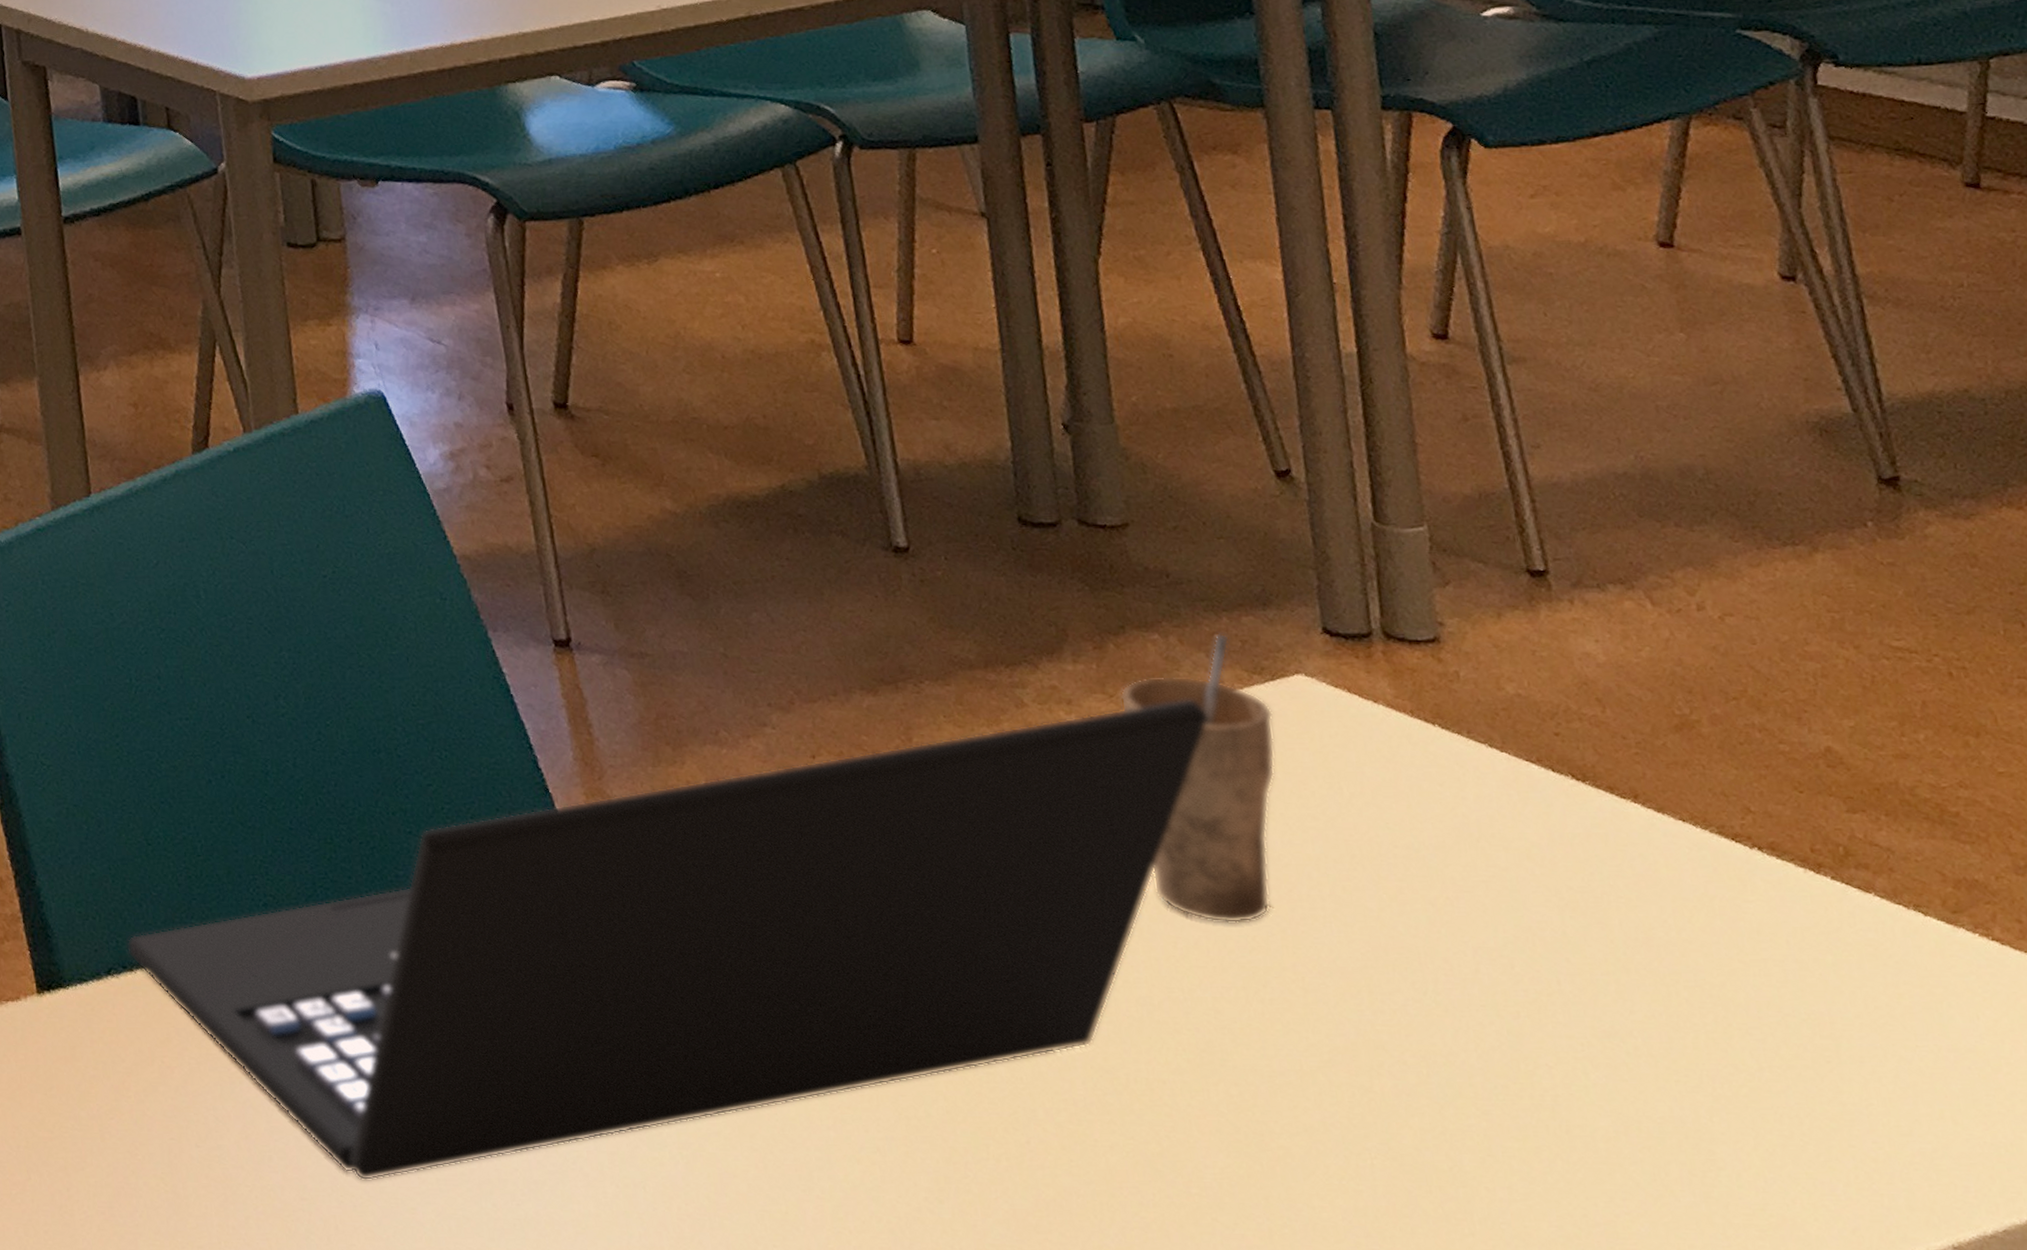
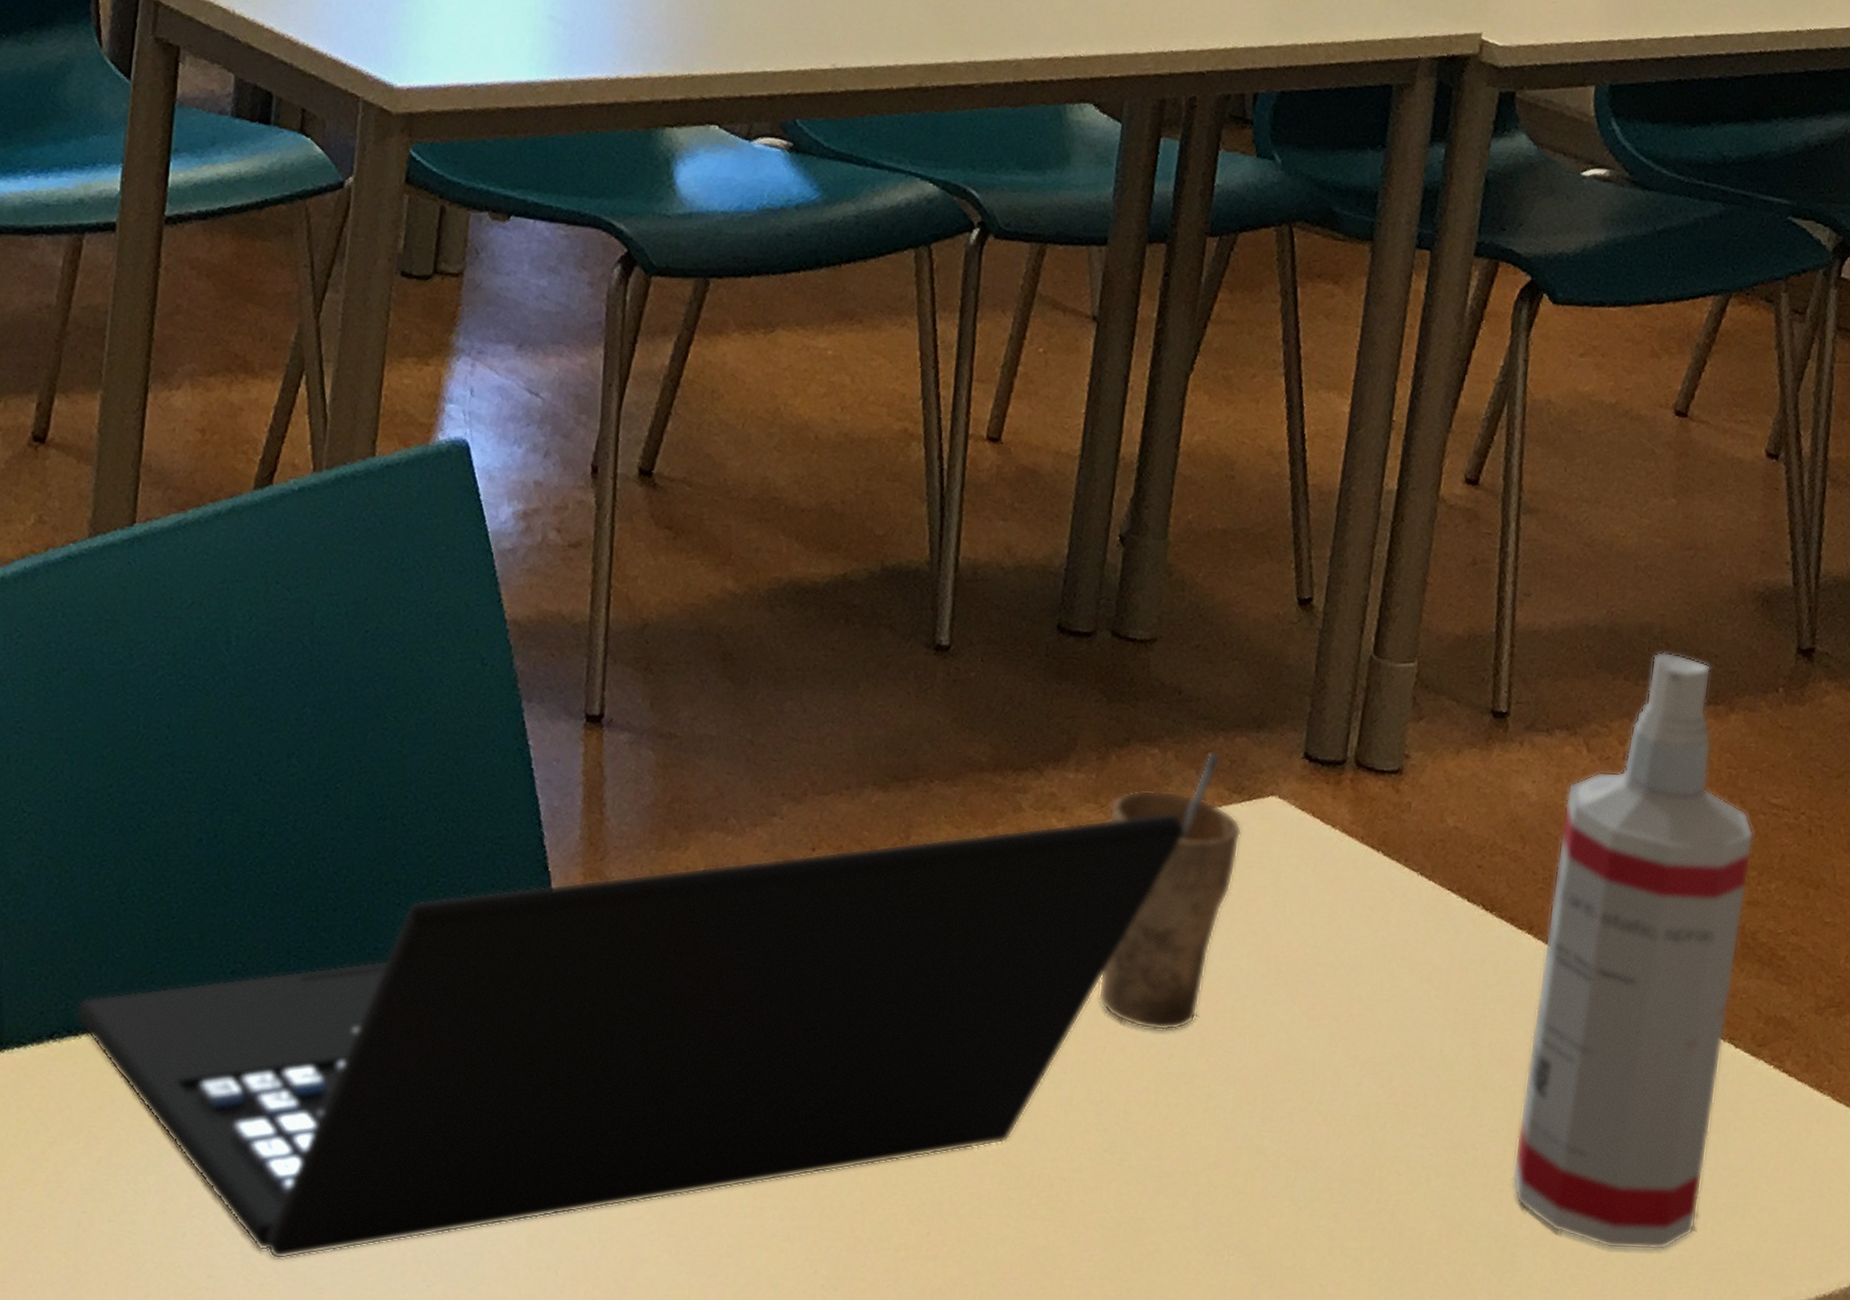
spray bottle: none [1639,493,1931,1144] -> present [1511,651,1754,1251]

